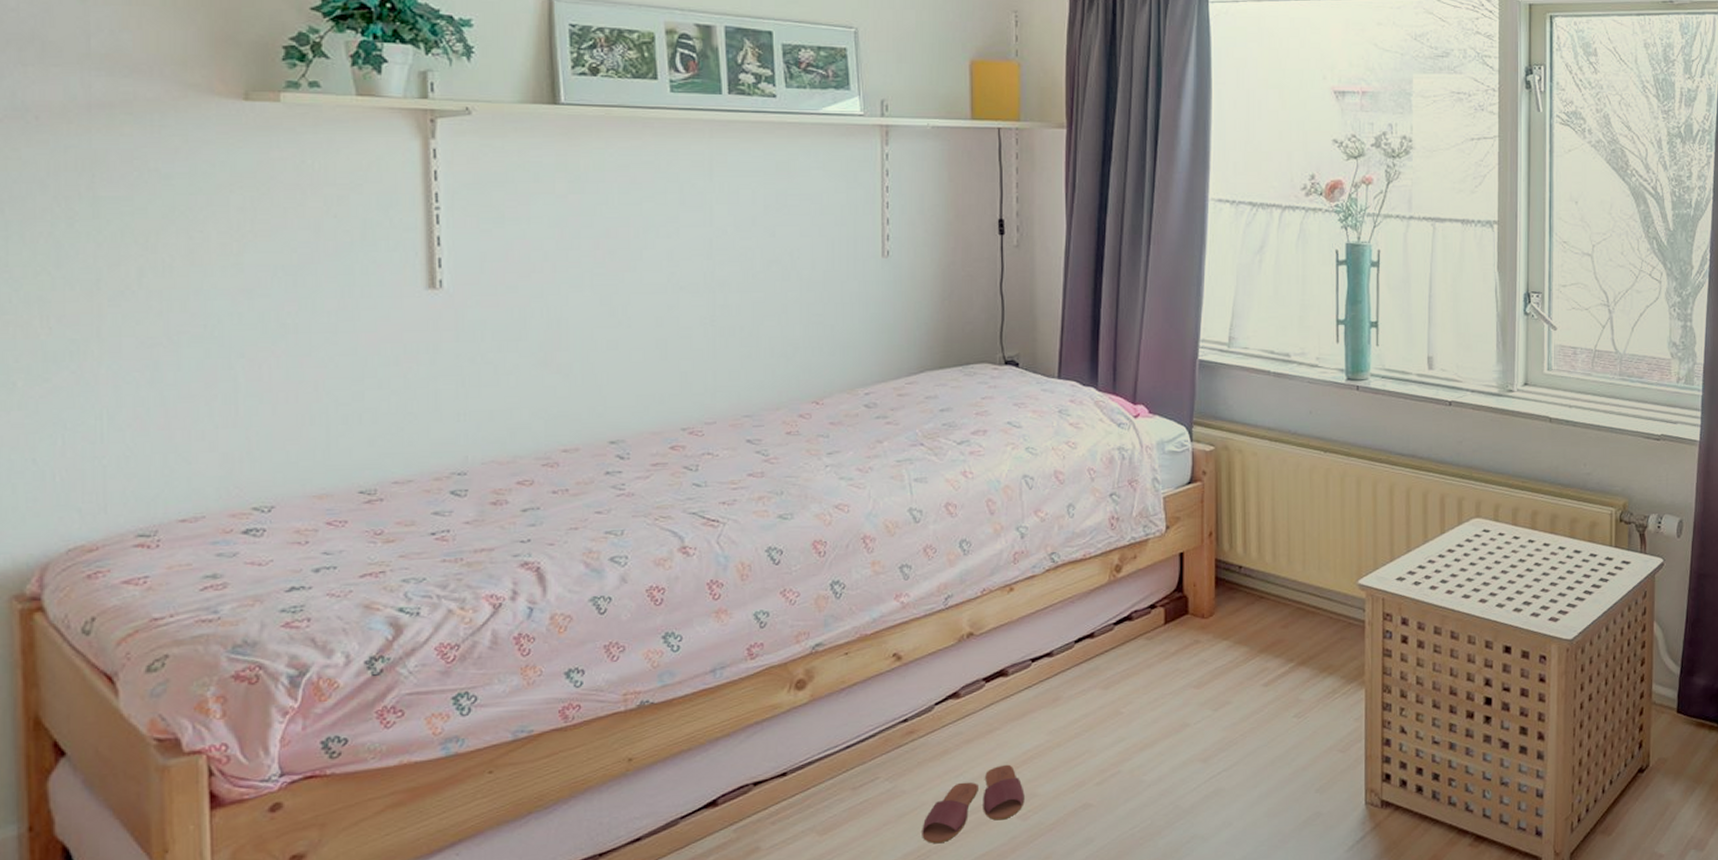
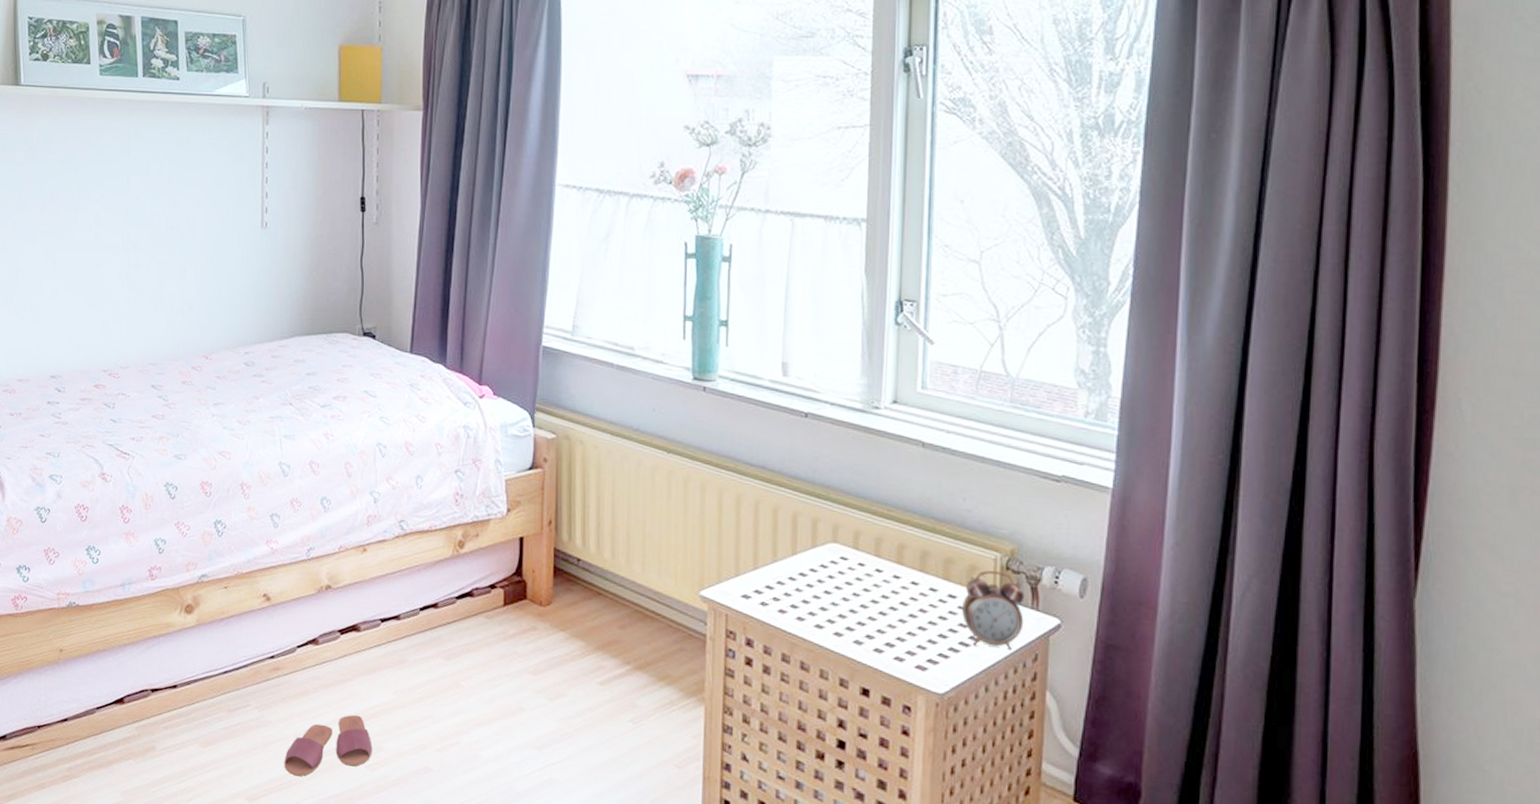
alarm clock: none [1585,524,1635,593] -> present [961,570,1025,651]

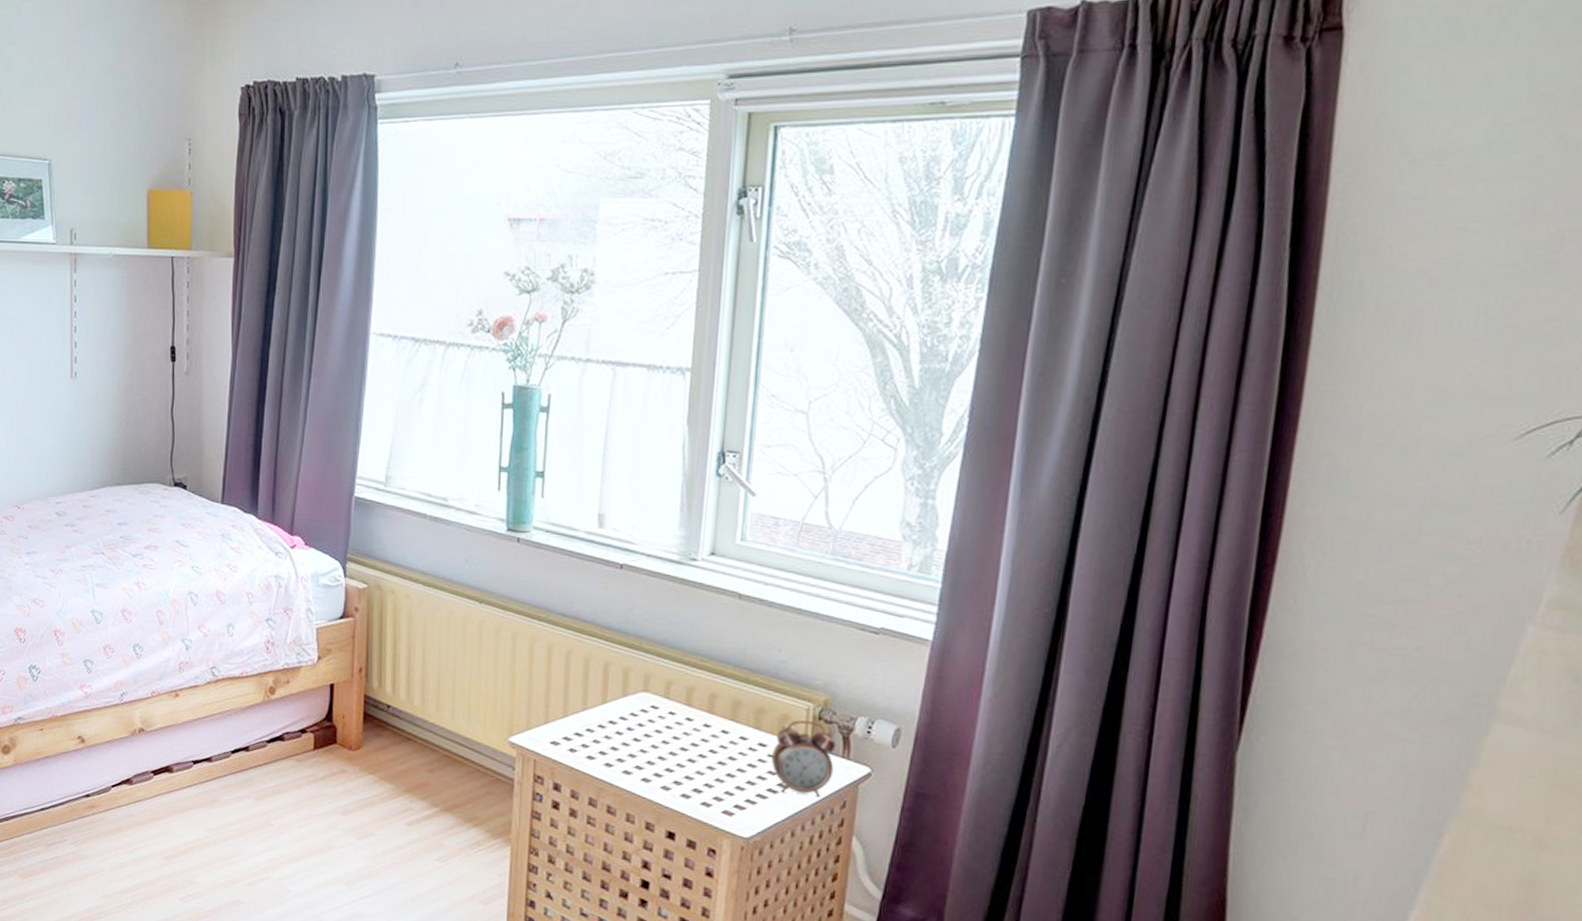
slippers: present [284,714,372,777] -> none [100,850,185,907]

